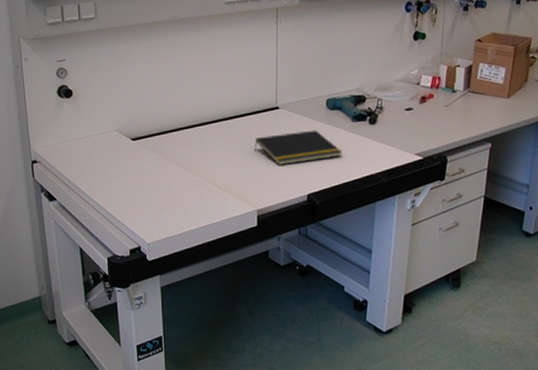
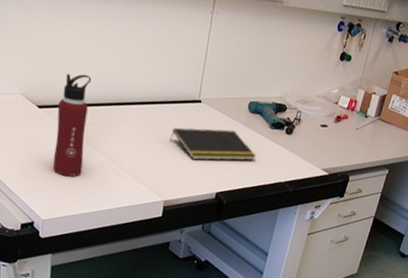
water bottle: none [148,102,177,200] -> present [52,73,92,177]

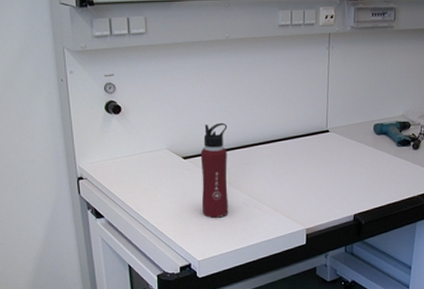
notepad: present [169,127,257,161] -> none [304,153,388,186]

